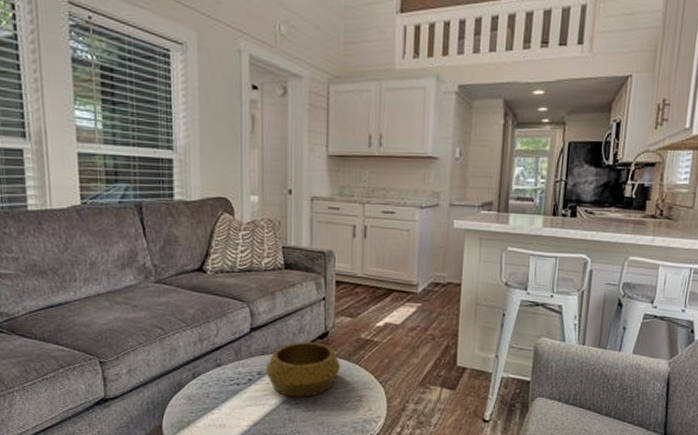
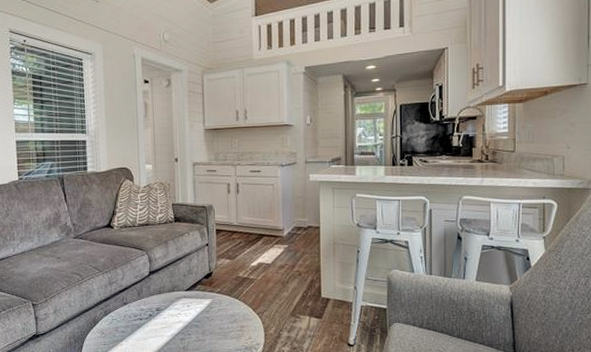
decorative bowl: present [266,342,341,398] -> none [163,281,224,329]

